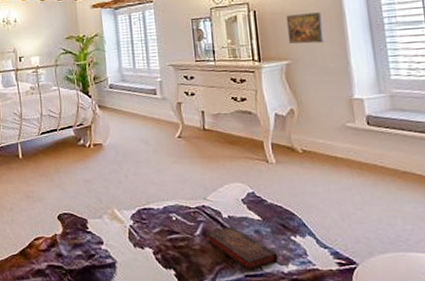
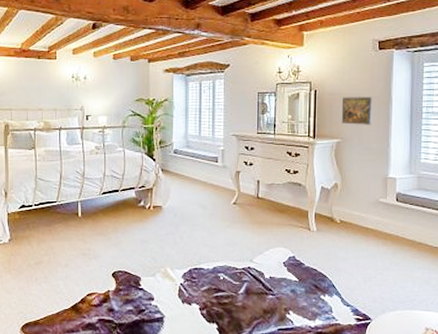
book: present [206,227,278,271] -> none [249,286,307,325]

